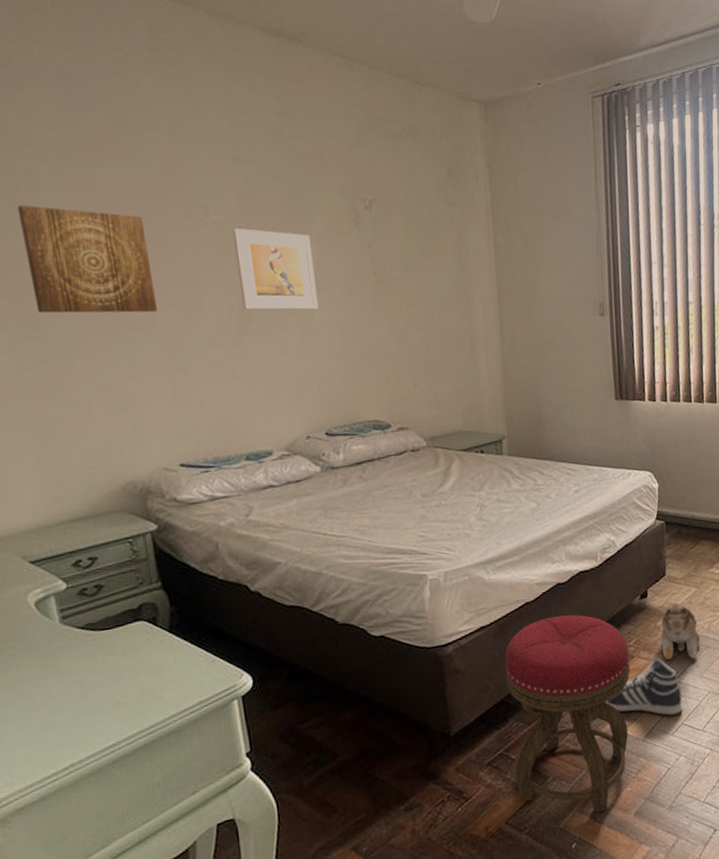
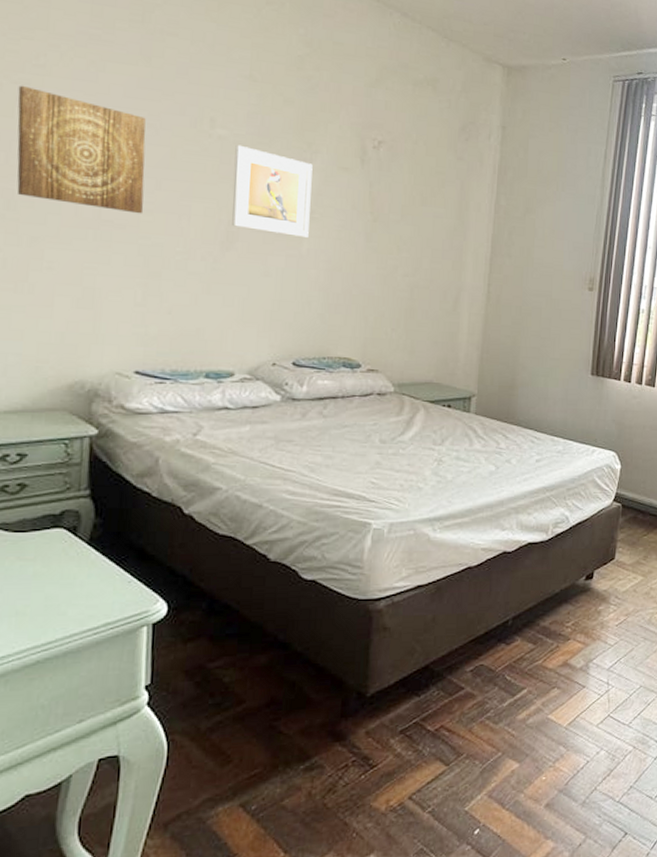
stool: present [504,614,631,813] -> none [426,585,565,800]
sneaker: present [606,658,683,716] -> none [534,643,612,706]
plush toy: present [660,602,701,661] -> none [599,588,640,649]

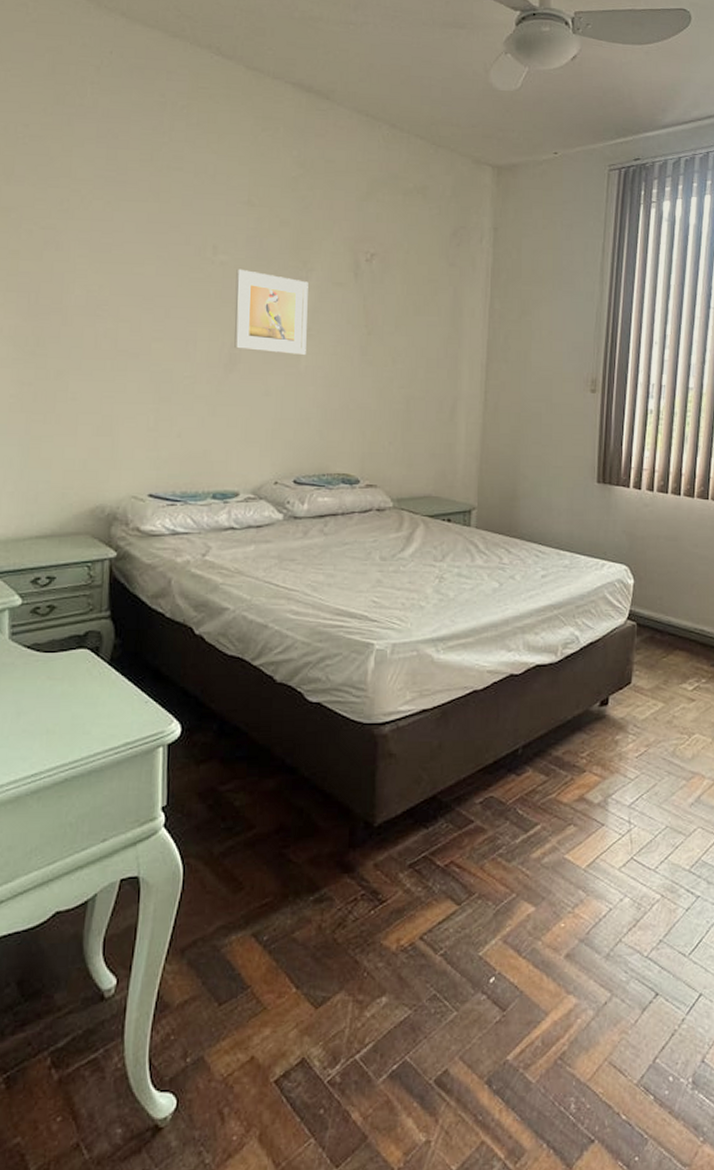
wall art: present [17,85,146,214] -> none [45,230,156,342]

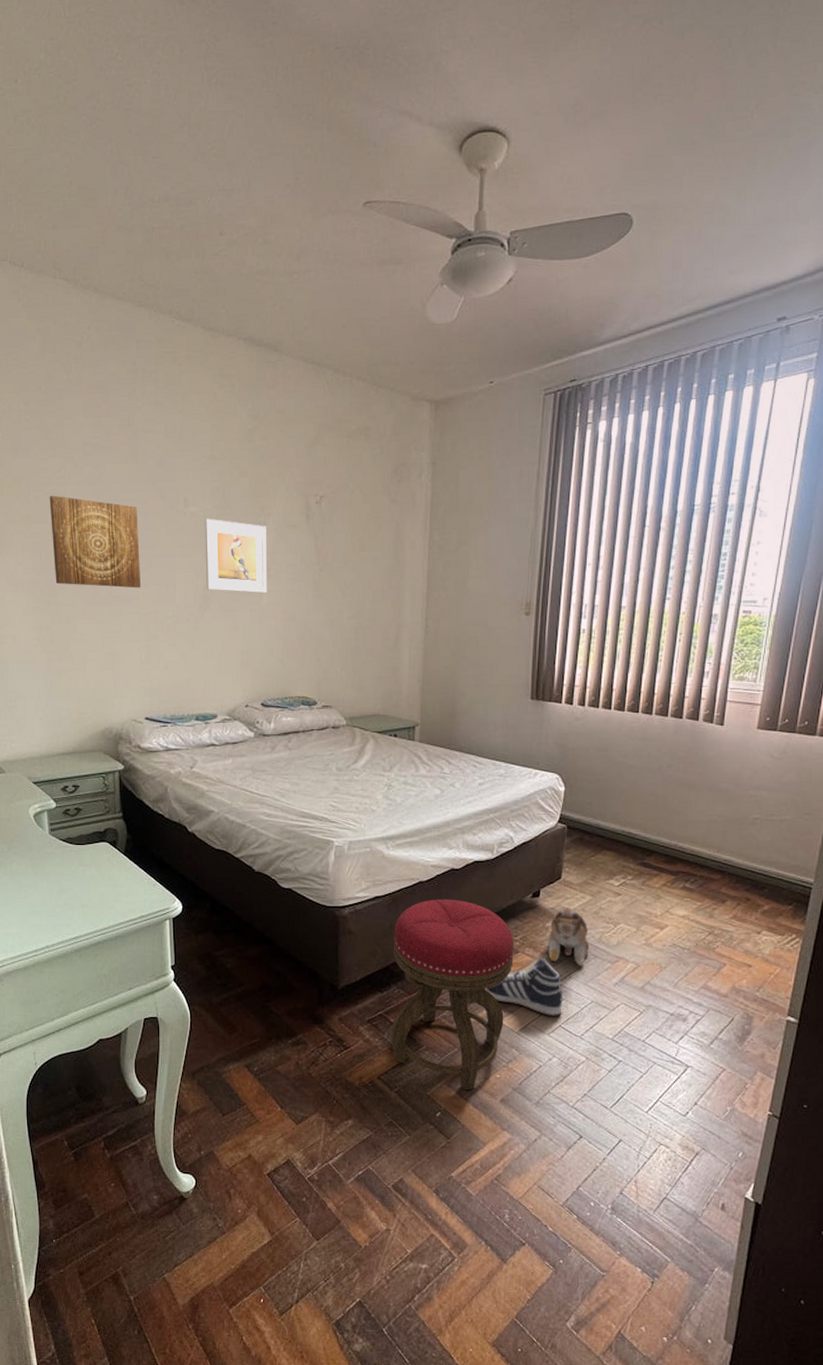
wall art: none [45,230,156,342] -> present [49,495,142,588]
stool: none [436,710,580,946] -> present [390,899,514,1091]
sneaker: none [549,776,634,846] -> present [486,957,563,1016]
plush toy: none [618,715,663,784] -> present [548,906,590,965]

